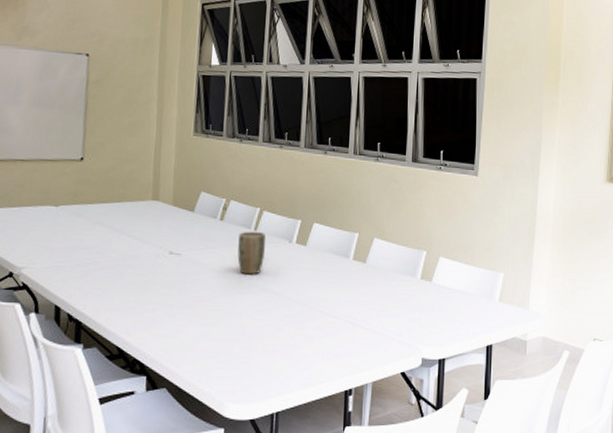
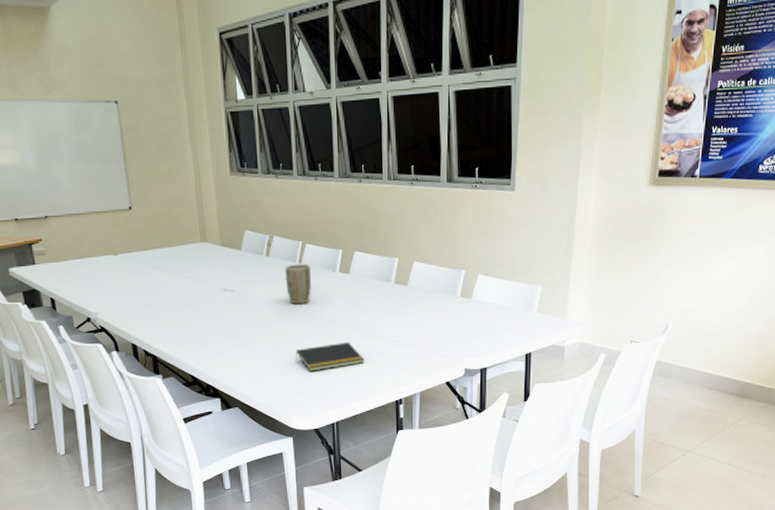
notepad: none [237,319,315,351] -> present [295,342,365,372]

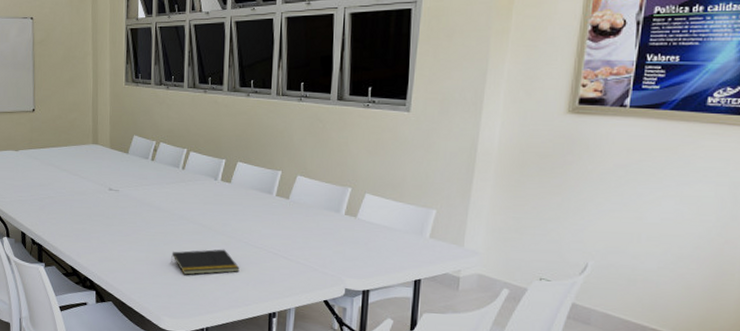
plant pot: present [285,264,312,305] -> none [168,170,193,209]

